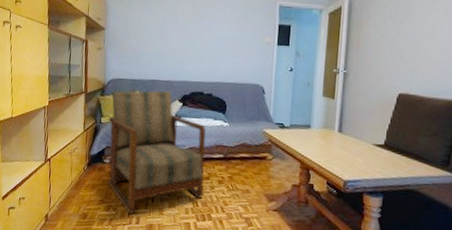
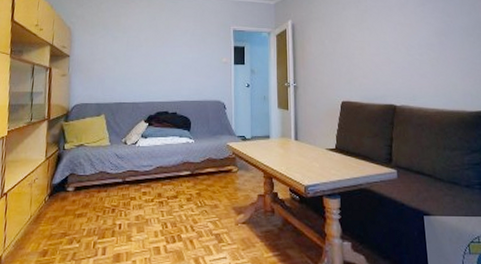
armchair: present [108,90,206,214] -> none [71,112,173,244]

